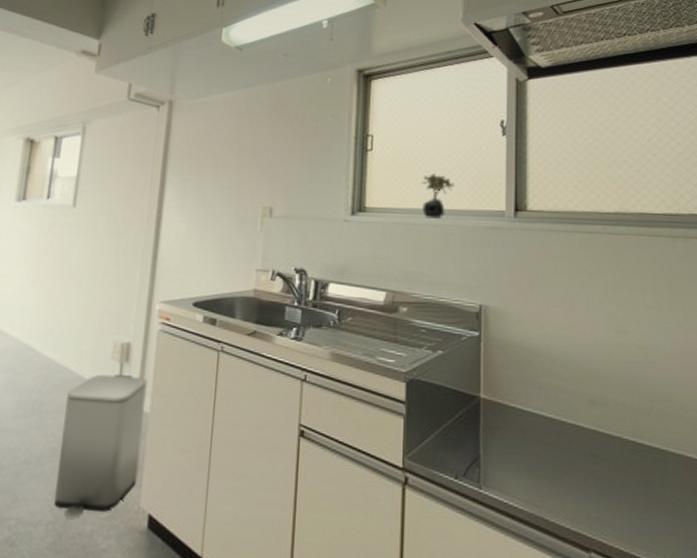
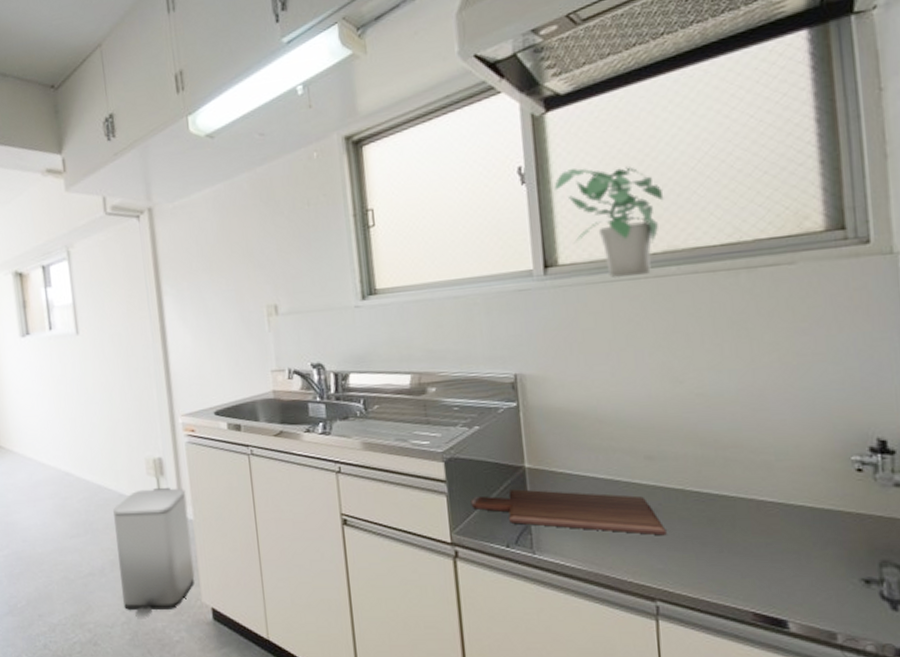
succulent plant: present [422,173,455,219] -> none [434,240,473,291]
cutting board: none [426,419,604,483] -> present [470,489,667,536]
potted plant: none [529,130,619,230] -> present [554,167,664,278]

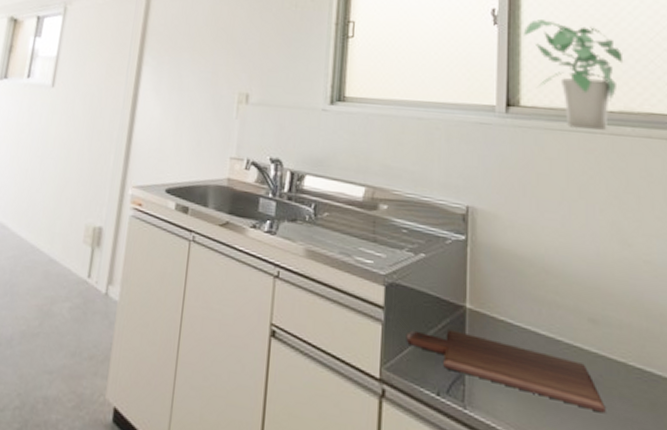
pedal bin: present [113,487,195,618] -> none [21,257,118,405]

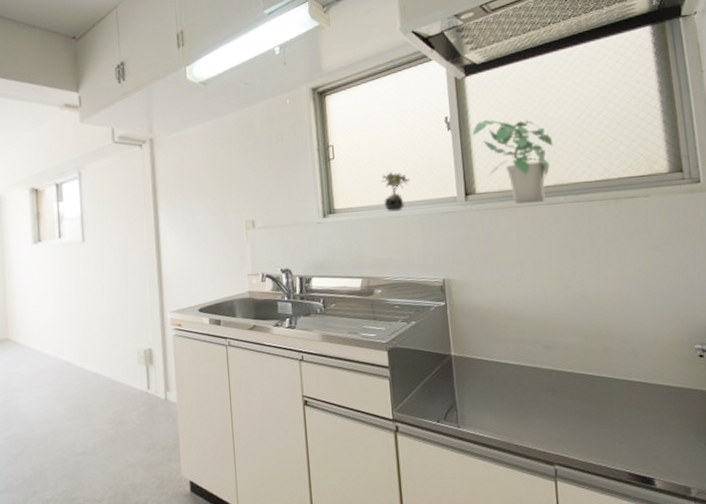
succulent plant: none [405,63,442,112] -> present [381,172,411,212]
cutting board: present [406,329,606,414] -> none [408,373,562,411]

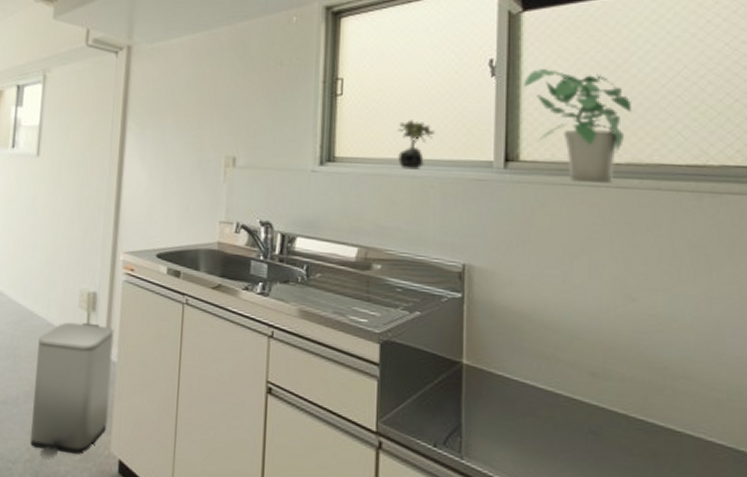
pedal bin: none [107,374,176,492] -> present [30,322,114,458]

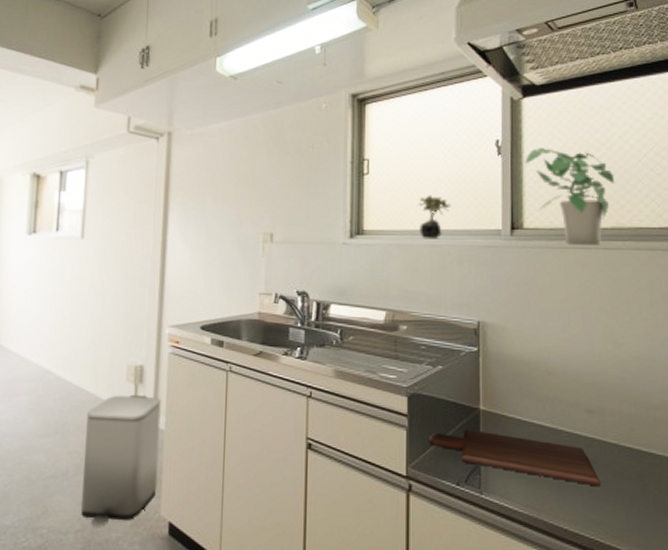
cutting board: none [402,385,605,463] -> present [428,429,601,487]

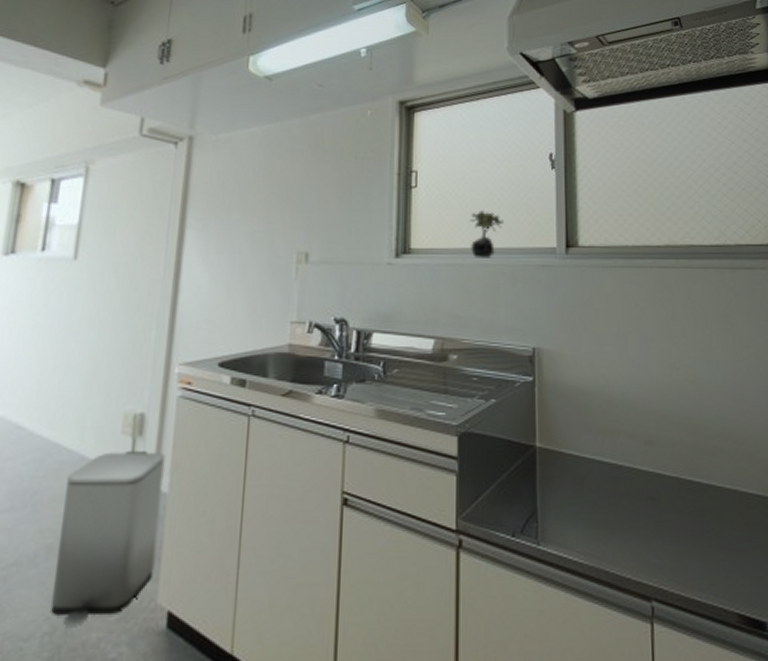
cutting board: present [428,429,601,487] -> none [480,470,663,527]
potted plant: present [525,148,615,246] -> none [579,162,667,265]

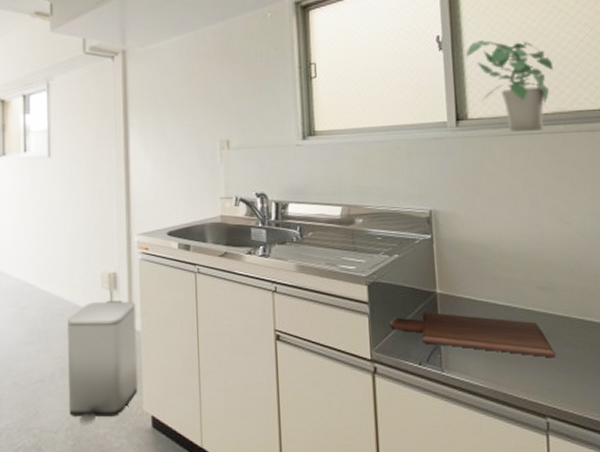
succulent plant: present [470,210,505,258] -> none [366,93,398,136]
cutting board: none [480,470,663,527] -> present [389,312,556,358]
potted plant: none [579,162,667,265] -> present [465,40,554,133]

